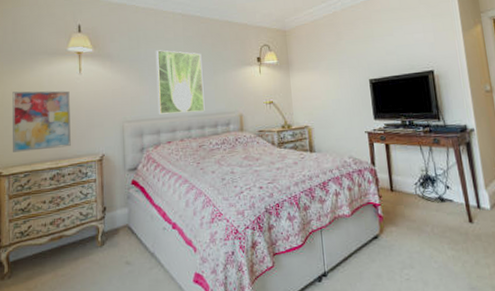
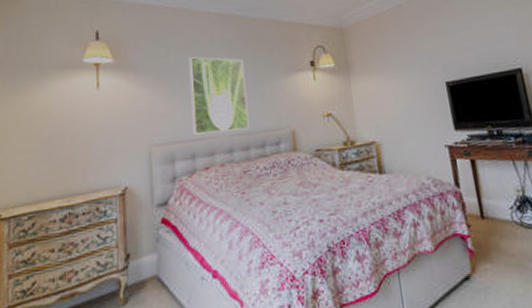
wall art: present [12,90,71,152] -> none [15,110,86,189]

